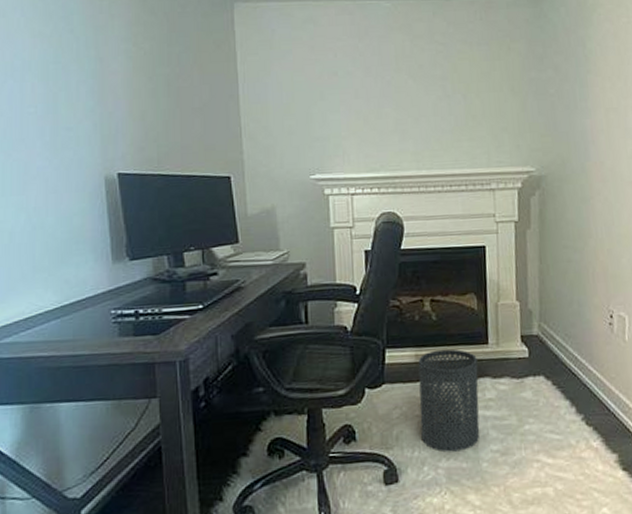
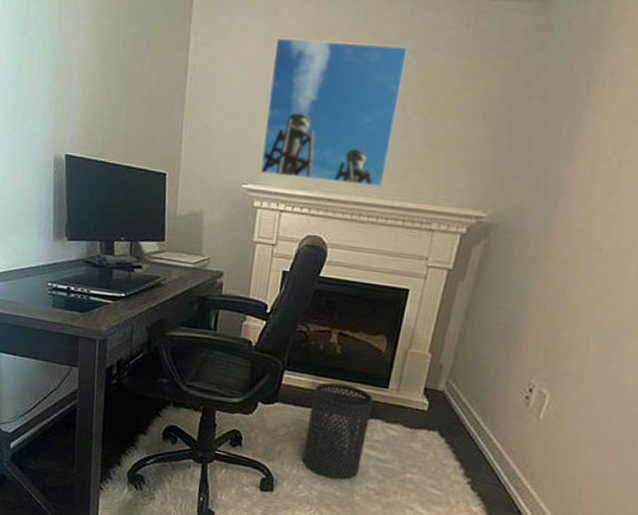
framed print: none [318,40,441,163] -> present [259,37,408,187]

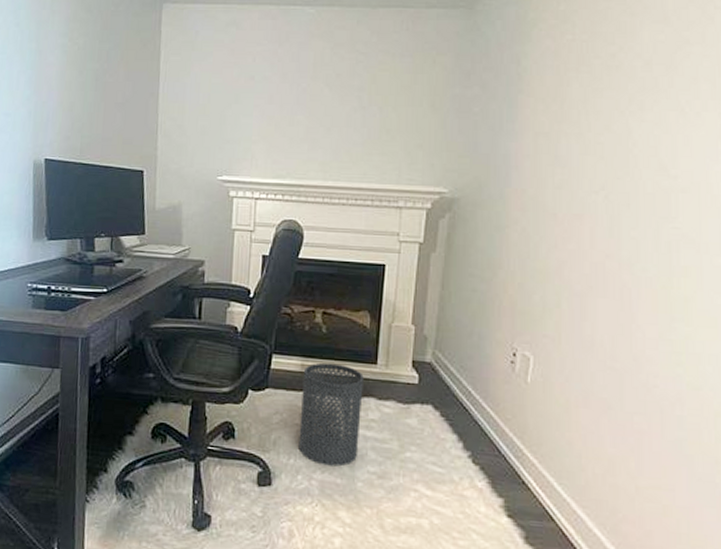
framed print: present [259,37,408,187] -> none [233,46,357,171]

